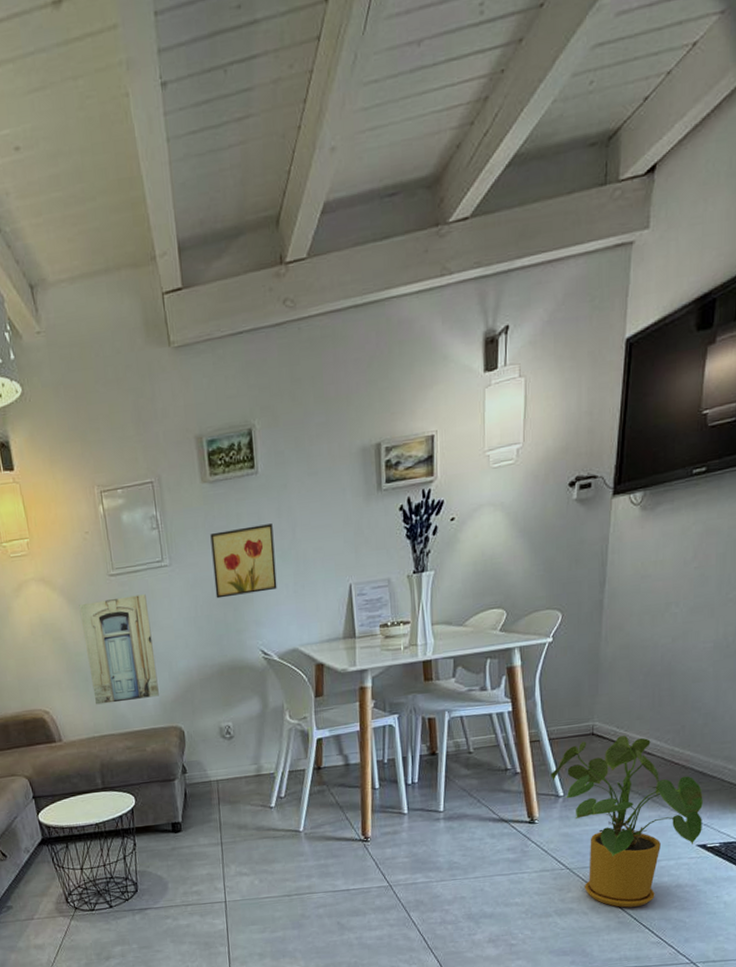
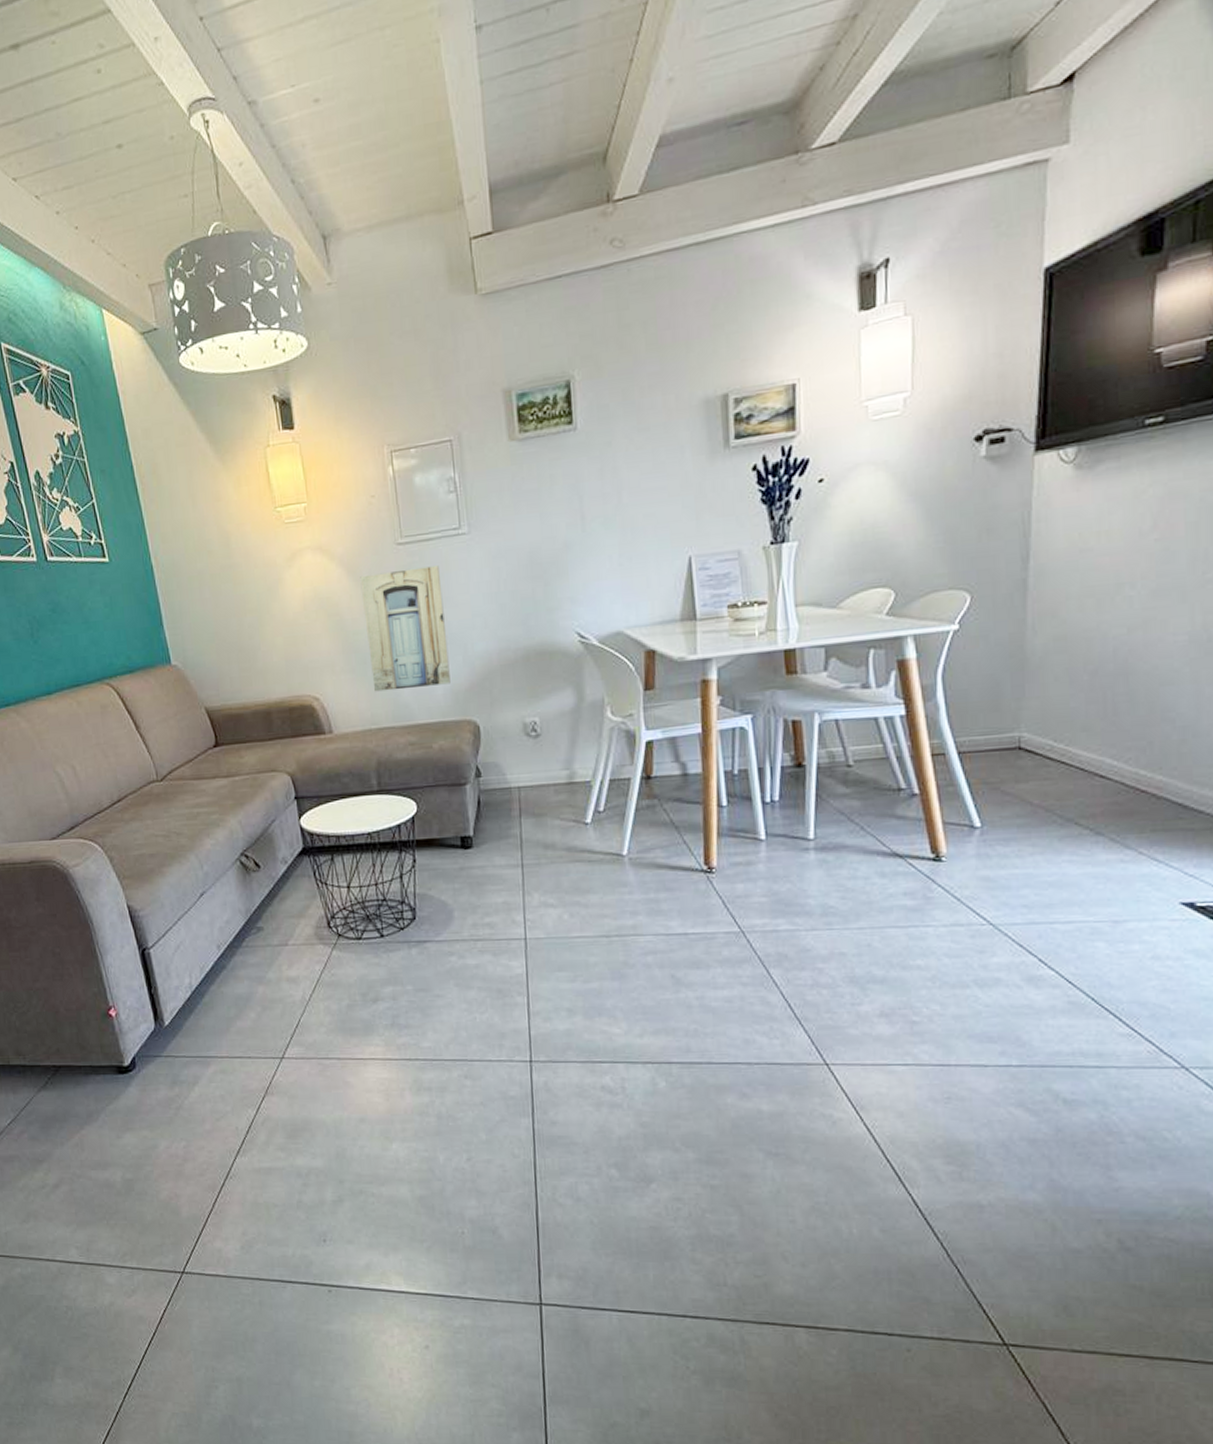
wall art: present [210,523,277,599] -> none [518,486,598,572]
house plant: present [550,735,707,908] -> none [962,751,1191,983]

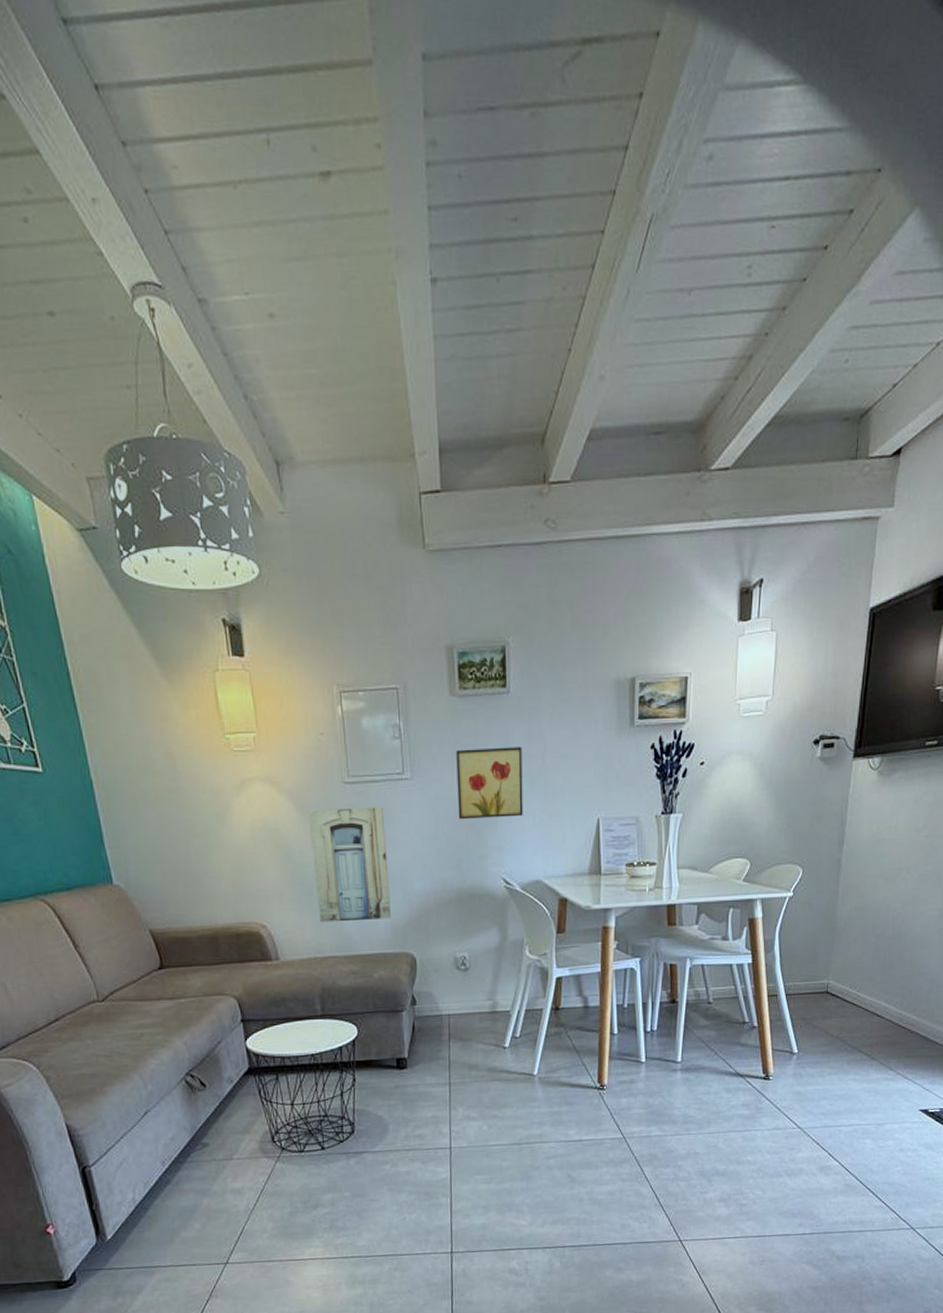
wall art: none [518,486,598,572] -> present [456,747,523,820]

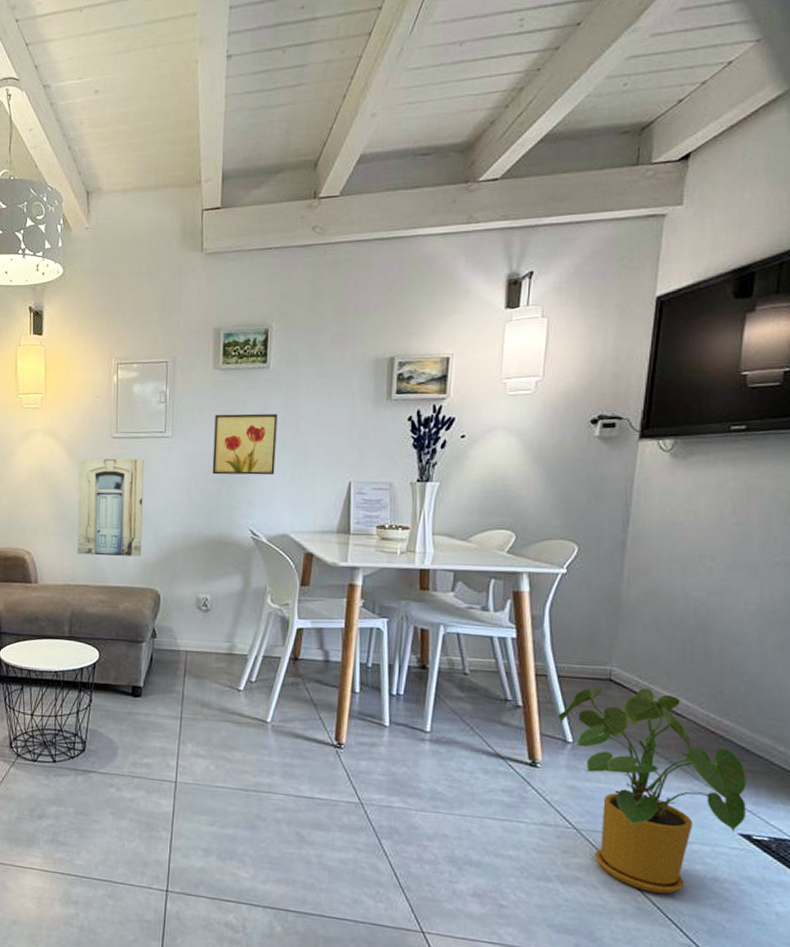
house plant: none [786,996,930,1170] -> present [558,686,751,894]

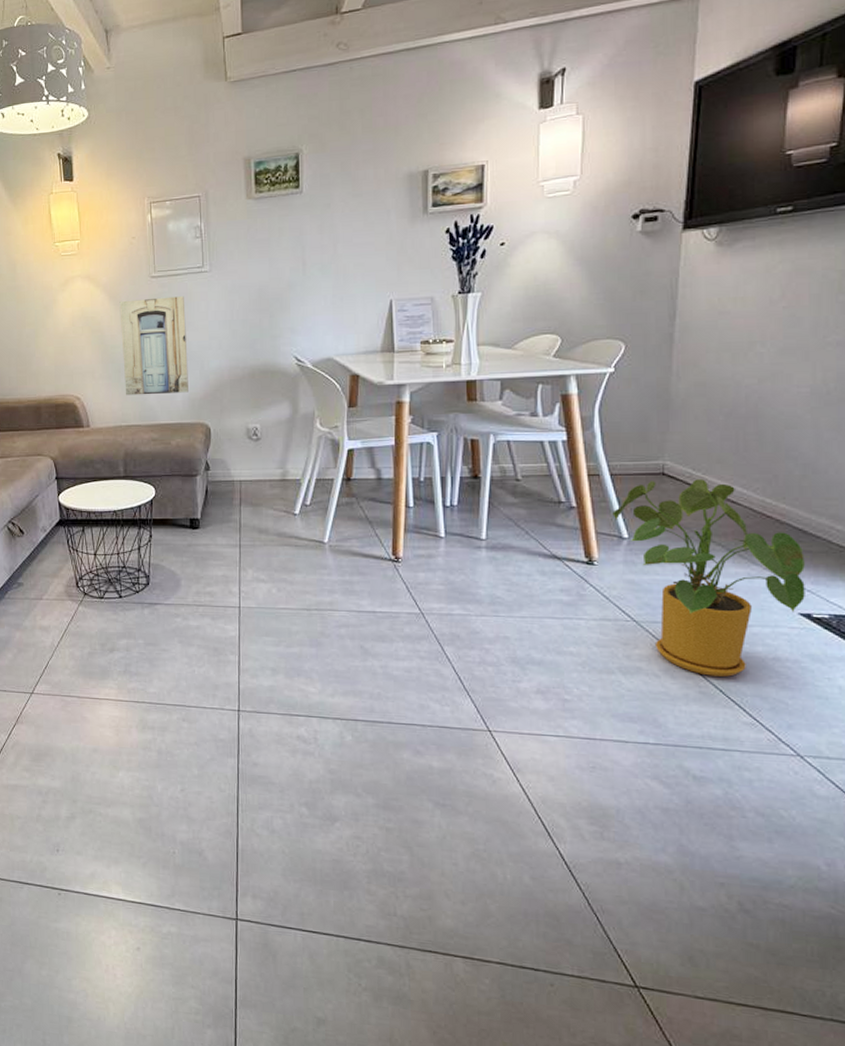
wall art: present [212,413,278,475] -> none [251,239,315,305]

